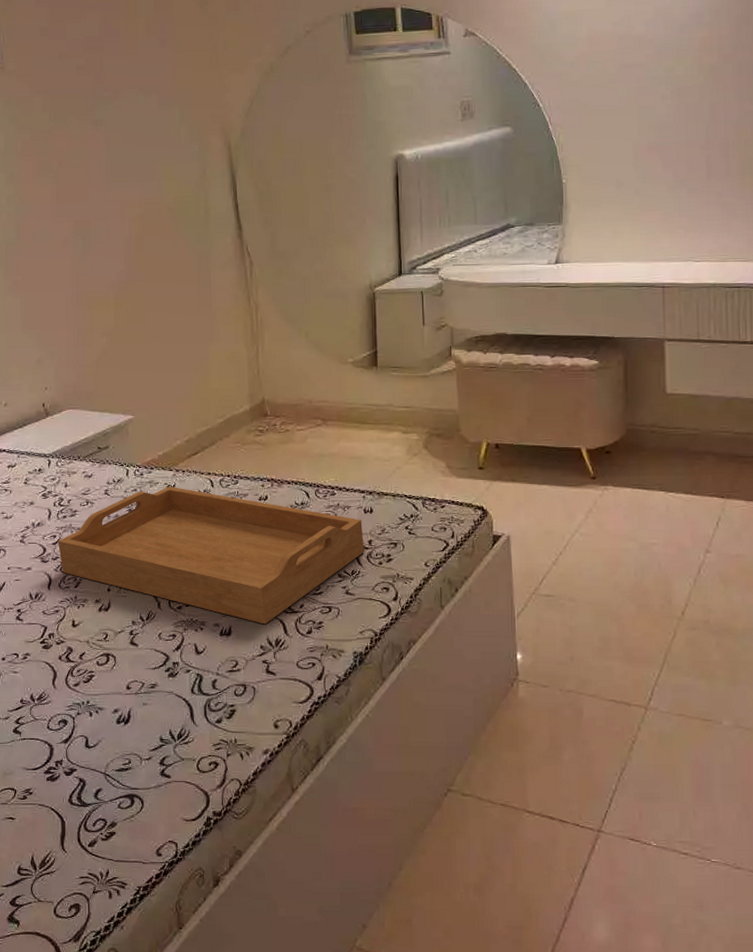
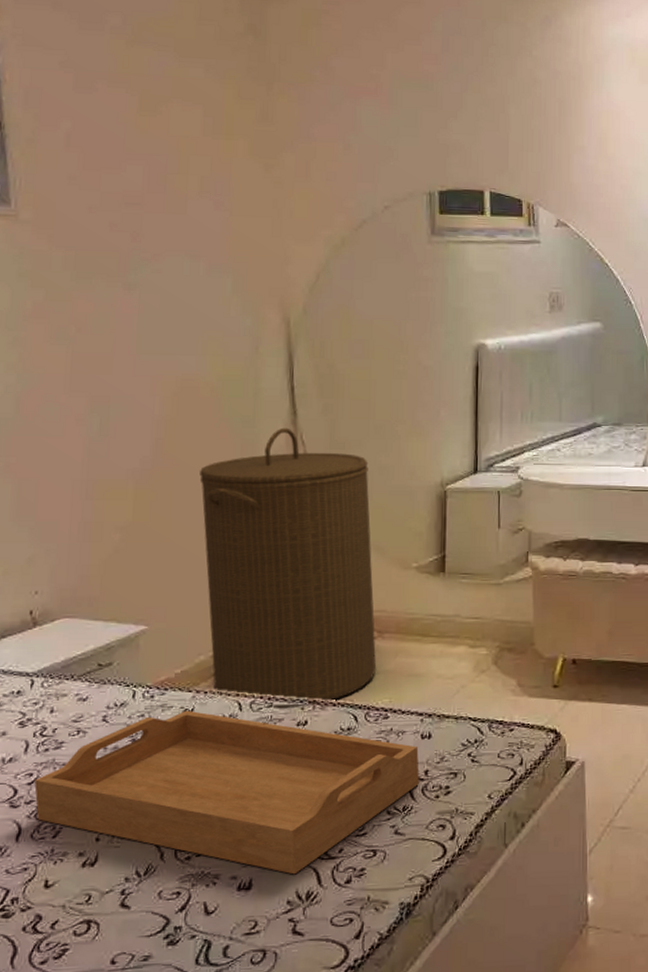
laundry hamper: none [165,241,323,486] -> present [199,427,377,709]

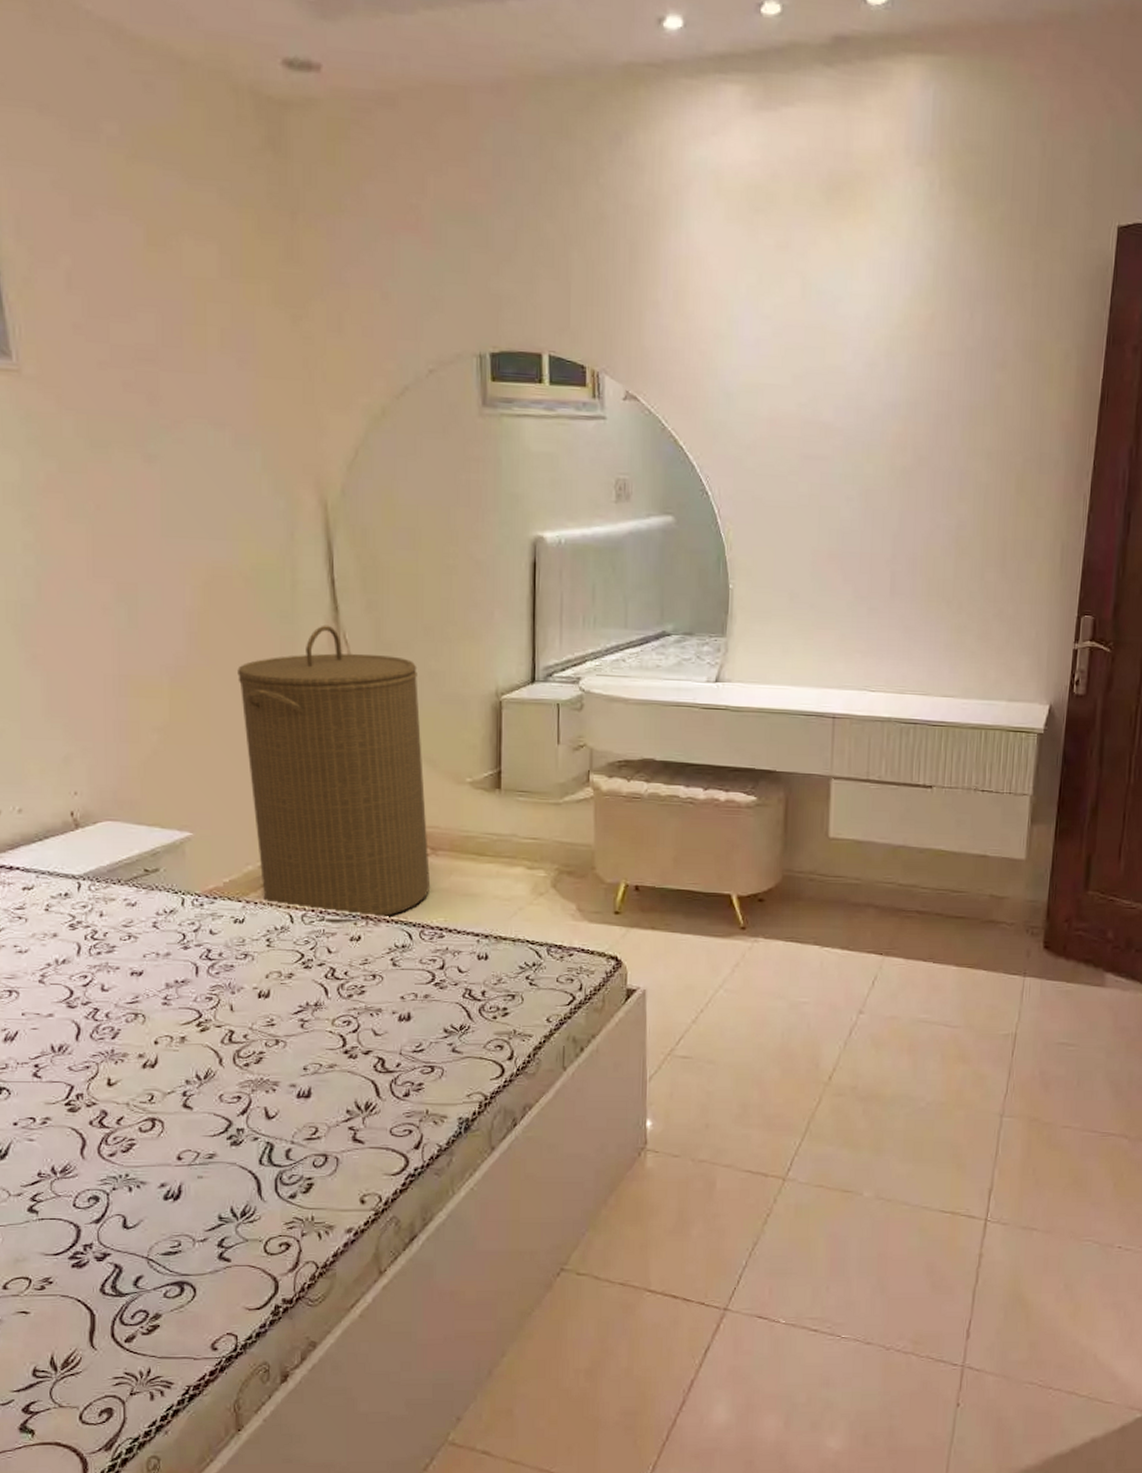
serving tray: present [34,710,419,875] -> none [90,920,476,1086]

